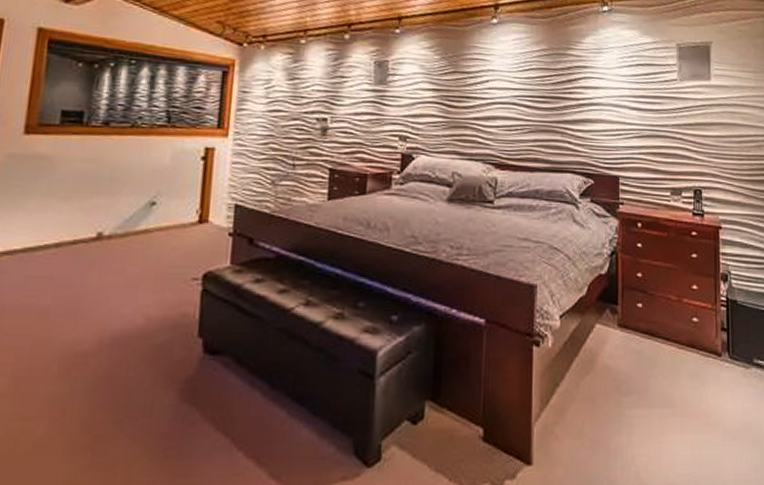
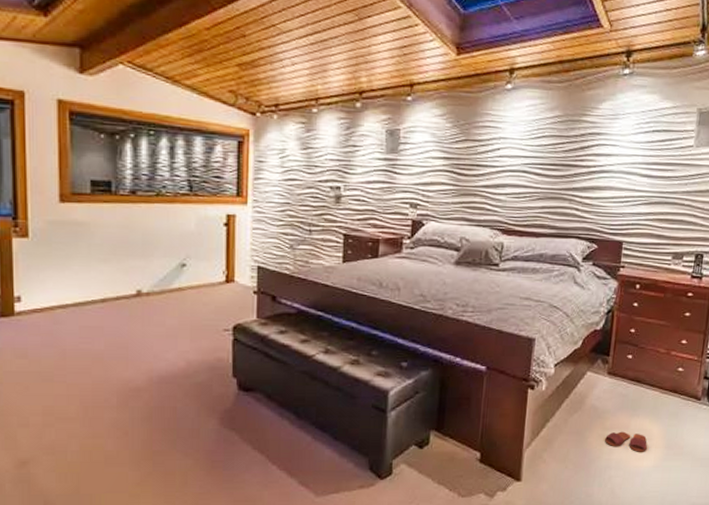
slippers: none [623,397,670,423] -> present [605,431,647,452]

